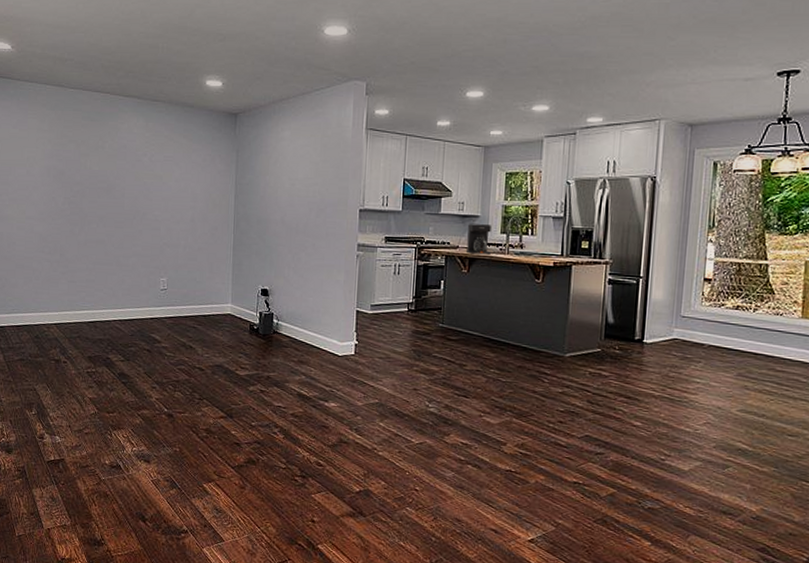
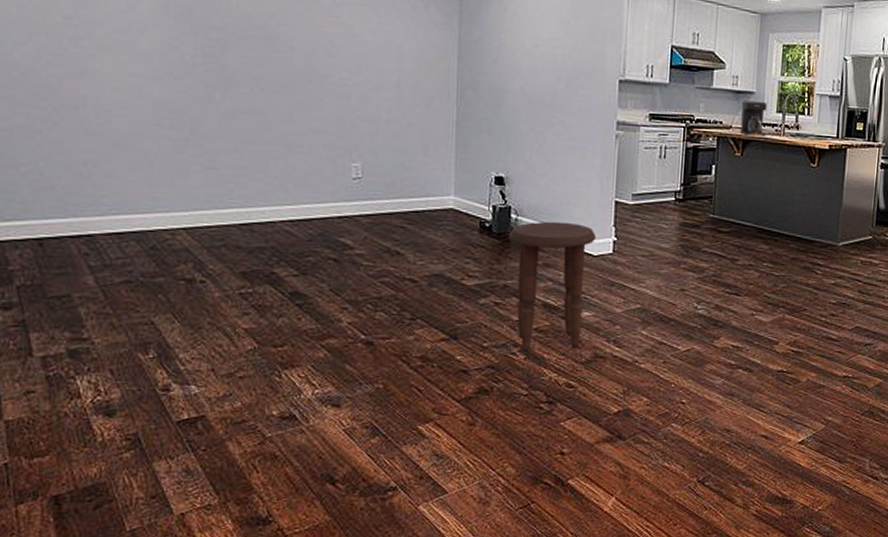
side table: none [271,326,341,433] -> present [508,221,596,352]

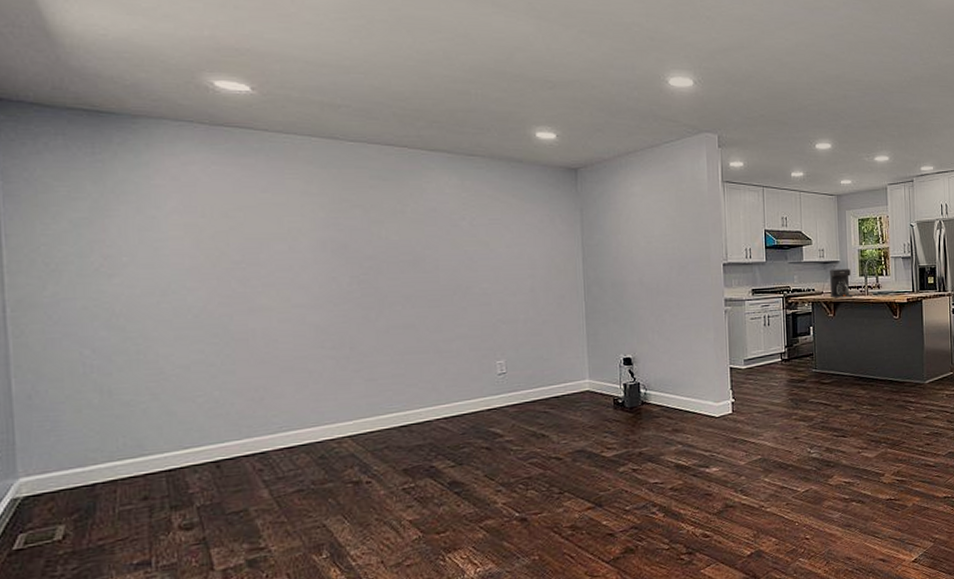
side table: present [508,221,596,352] -> none [639,390,716,511]

